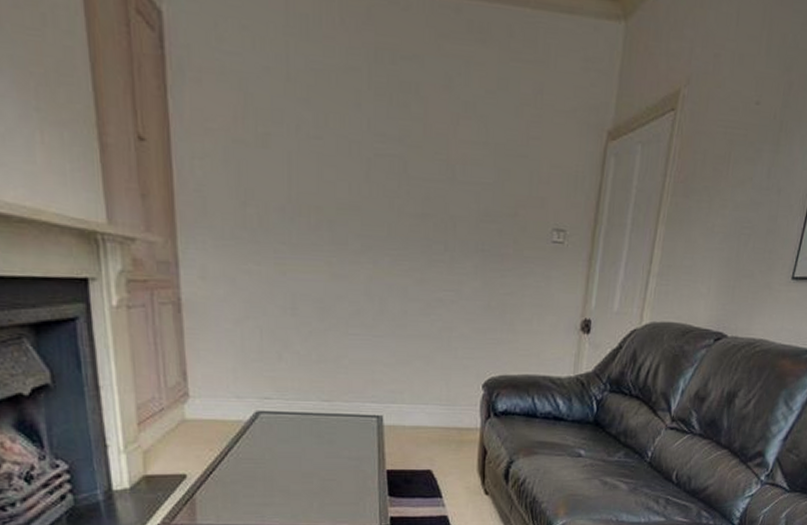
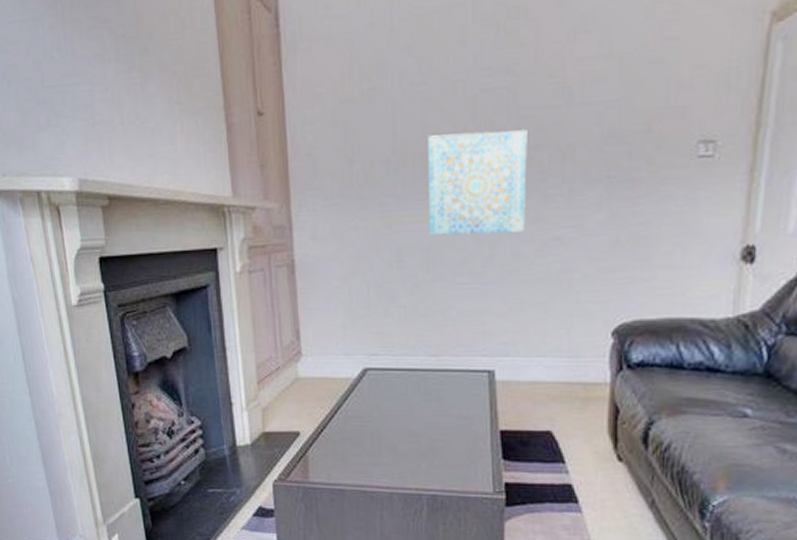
wall art: none [323,190,416,291] -> present [428,130,527,236]

